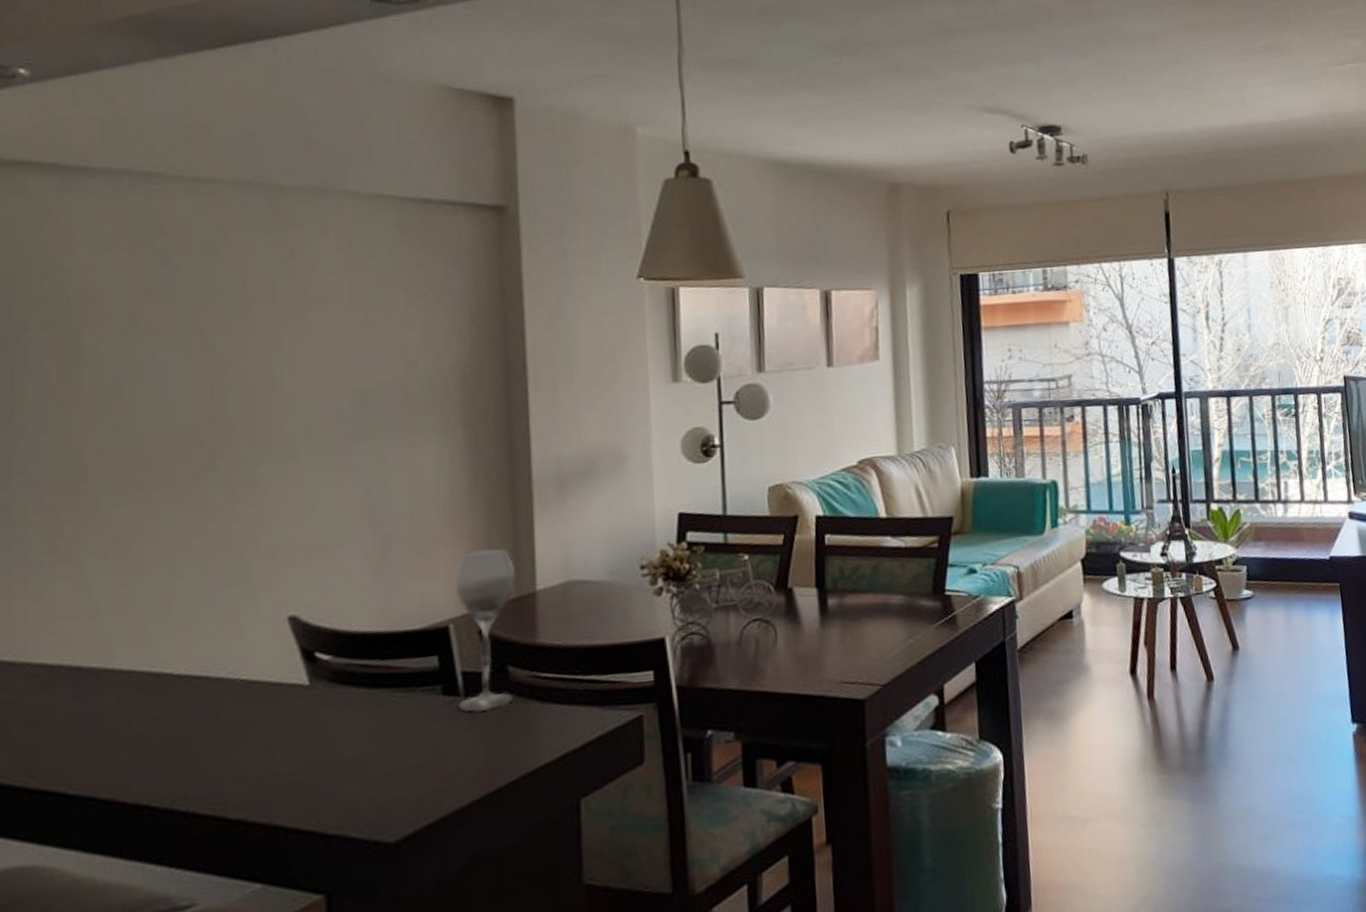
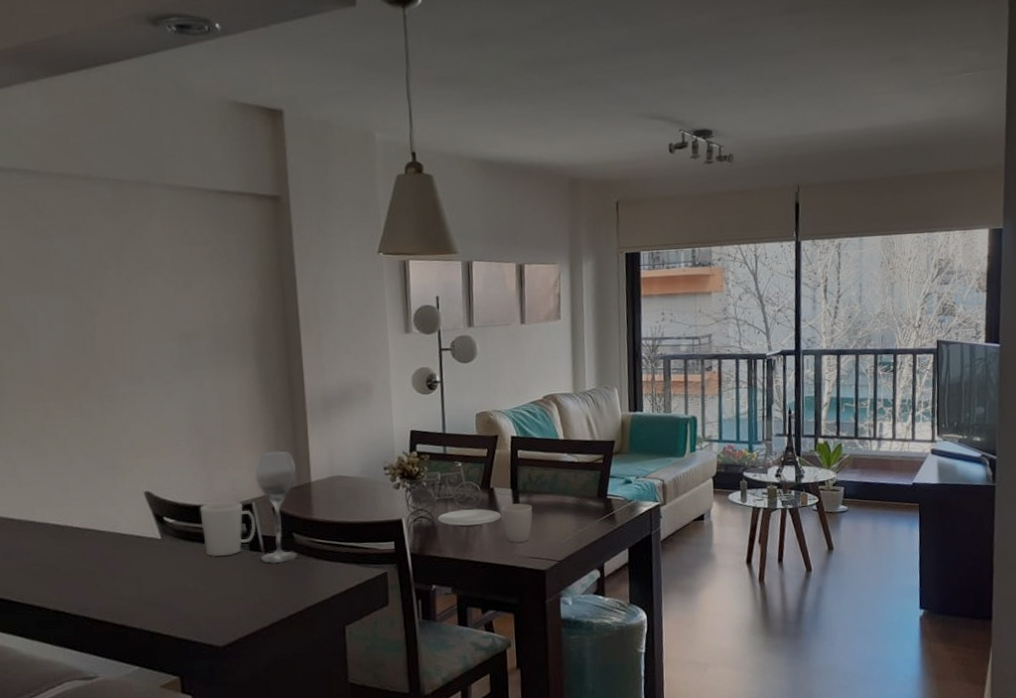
mug: none [370,624,454,708] -> present [200,501,256,557]
plate: none [715,617,803,646] -> present [438,508,501,528]
cup: none [803,607,847,663] -> present [501,503,533,543]

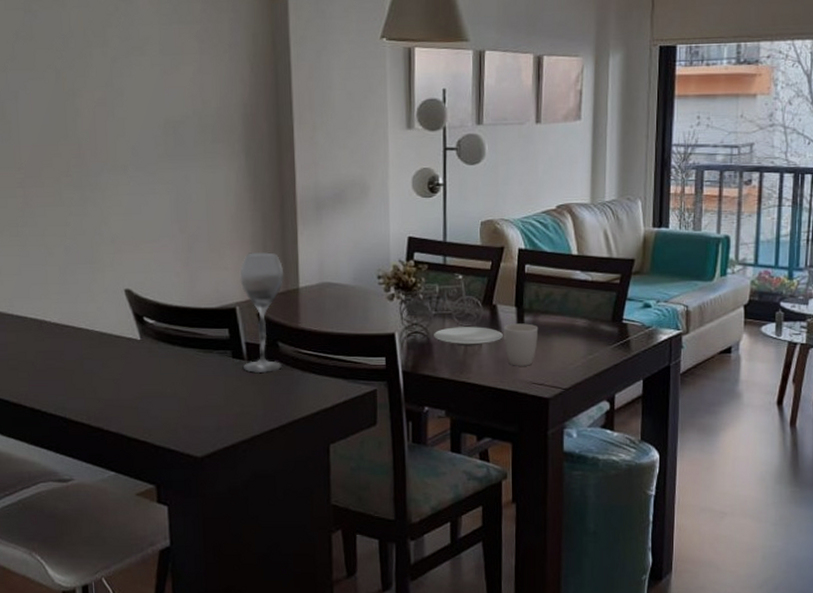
mug: present [200,501,256,557] -> none [181,303,240,363]

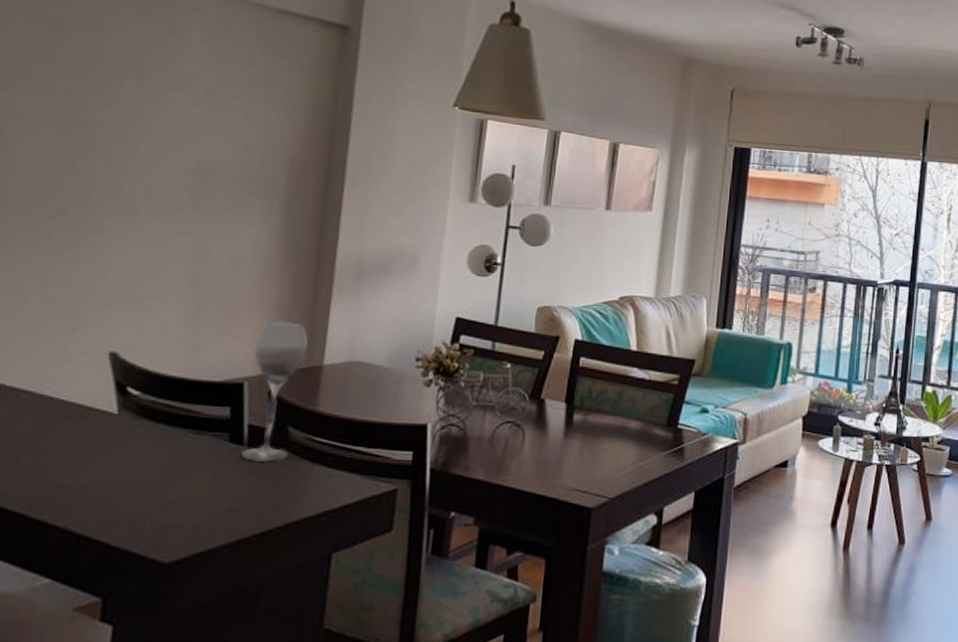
plate: present [434,326,503,346] -> none [471,421,549,445]
cup: present [504,323,539,366] -> none [549,421,588,470]

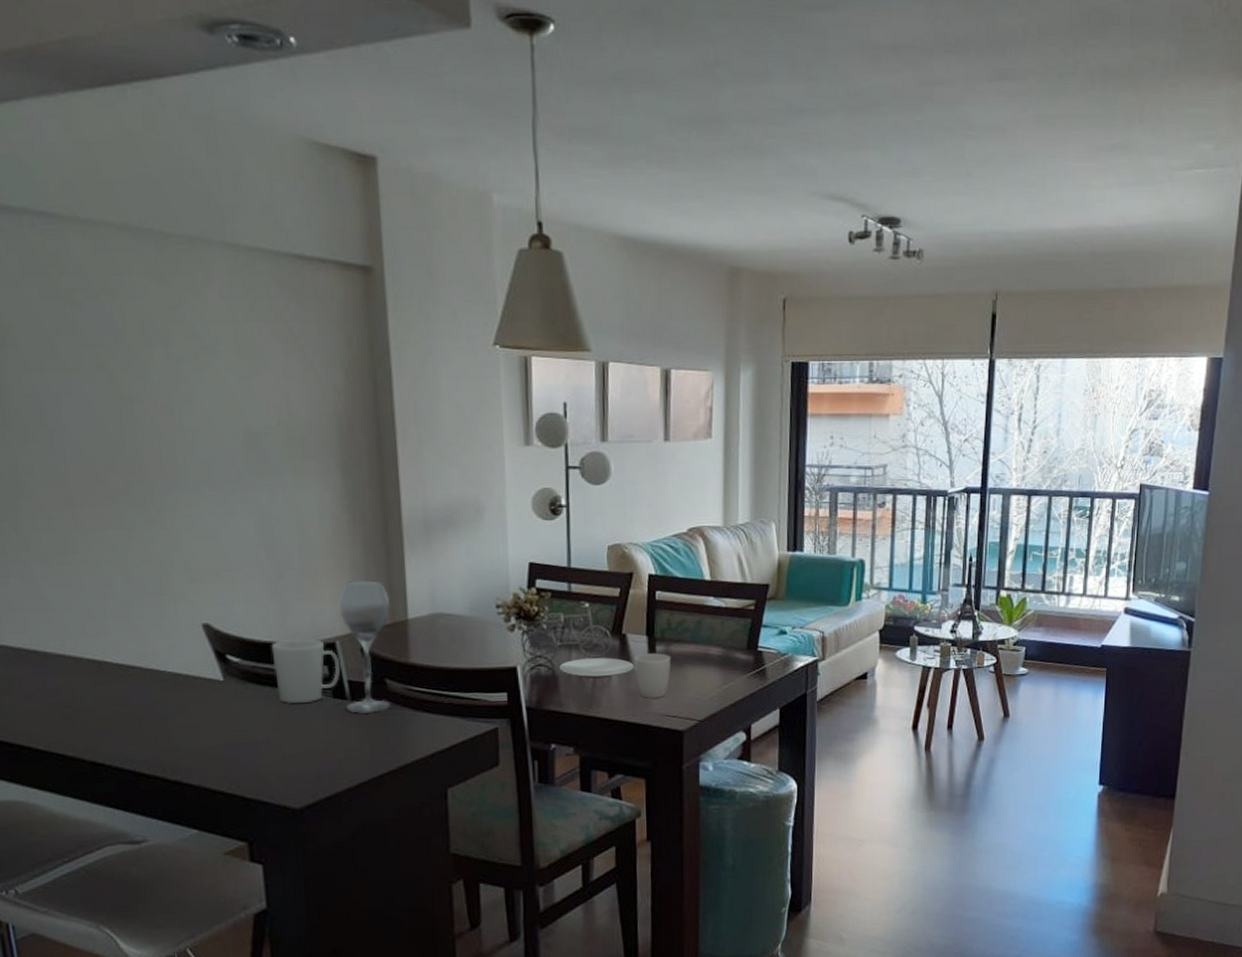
mug: none [171,375,245,446] -> present [271,638,341,704]
plate: none [471,421,549,445] -> present [559,657,634,679]
cup: none [549,421,588,470] -> present [635,653,671,698]

